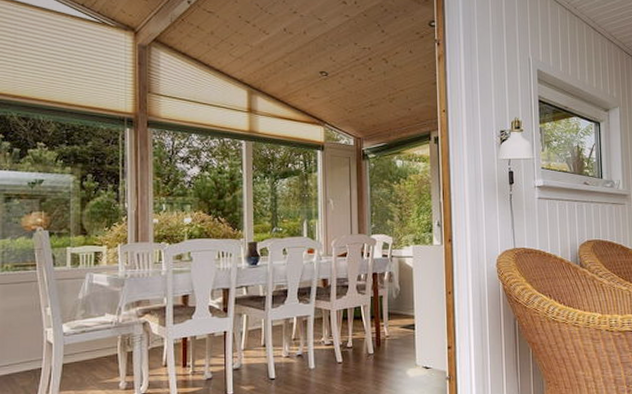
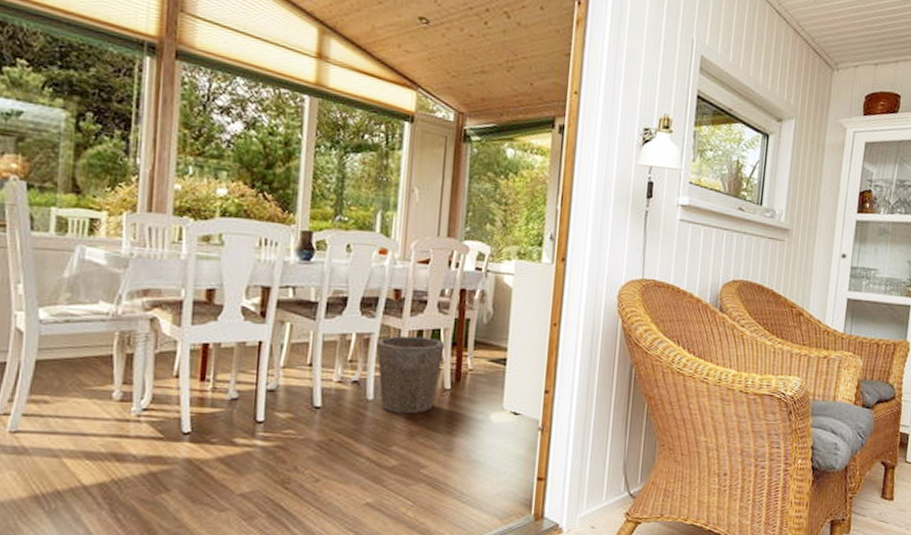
waste bin: none [313,314,365,378] -> present [376,336,445,414]

